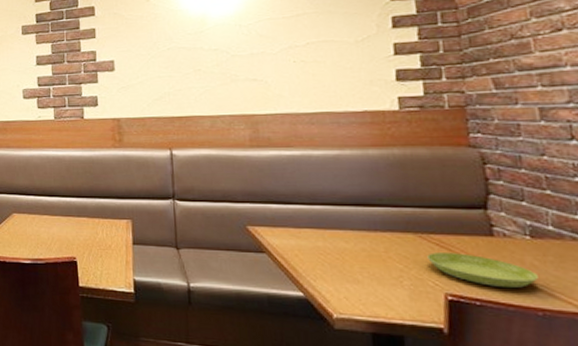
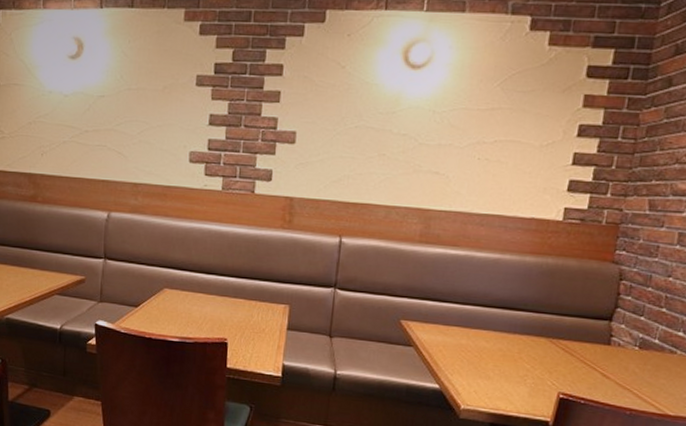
saucer: present [427,252,538,288] -> none [552,356,635,391]

